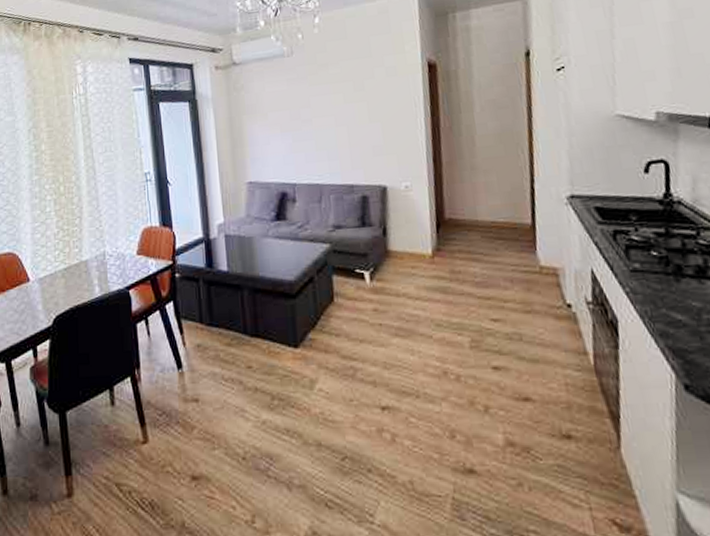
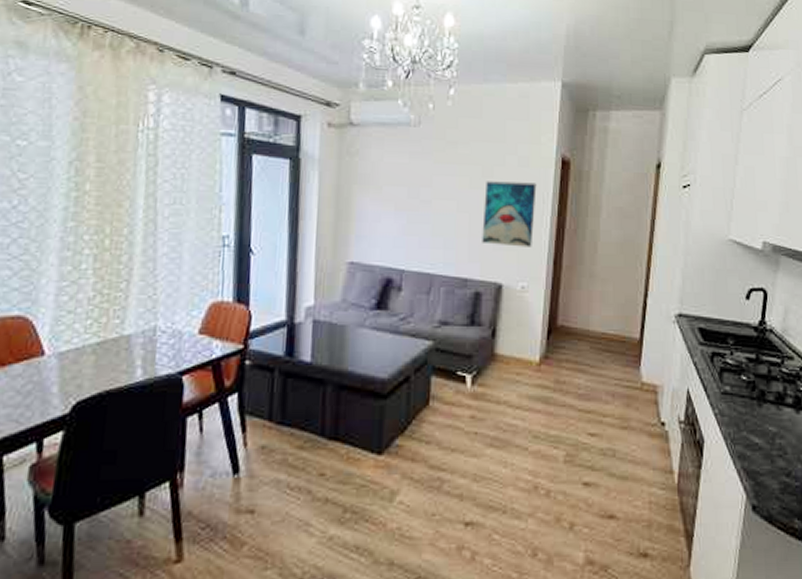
wall art: none [358,89,410,151] -> present [482,181,537,247]

